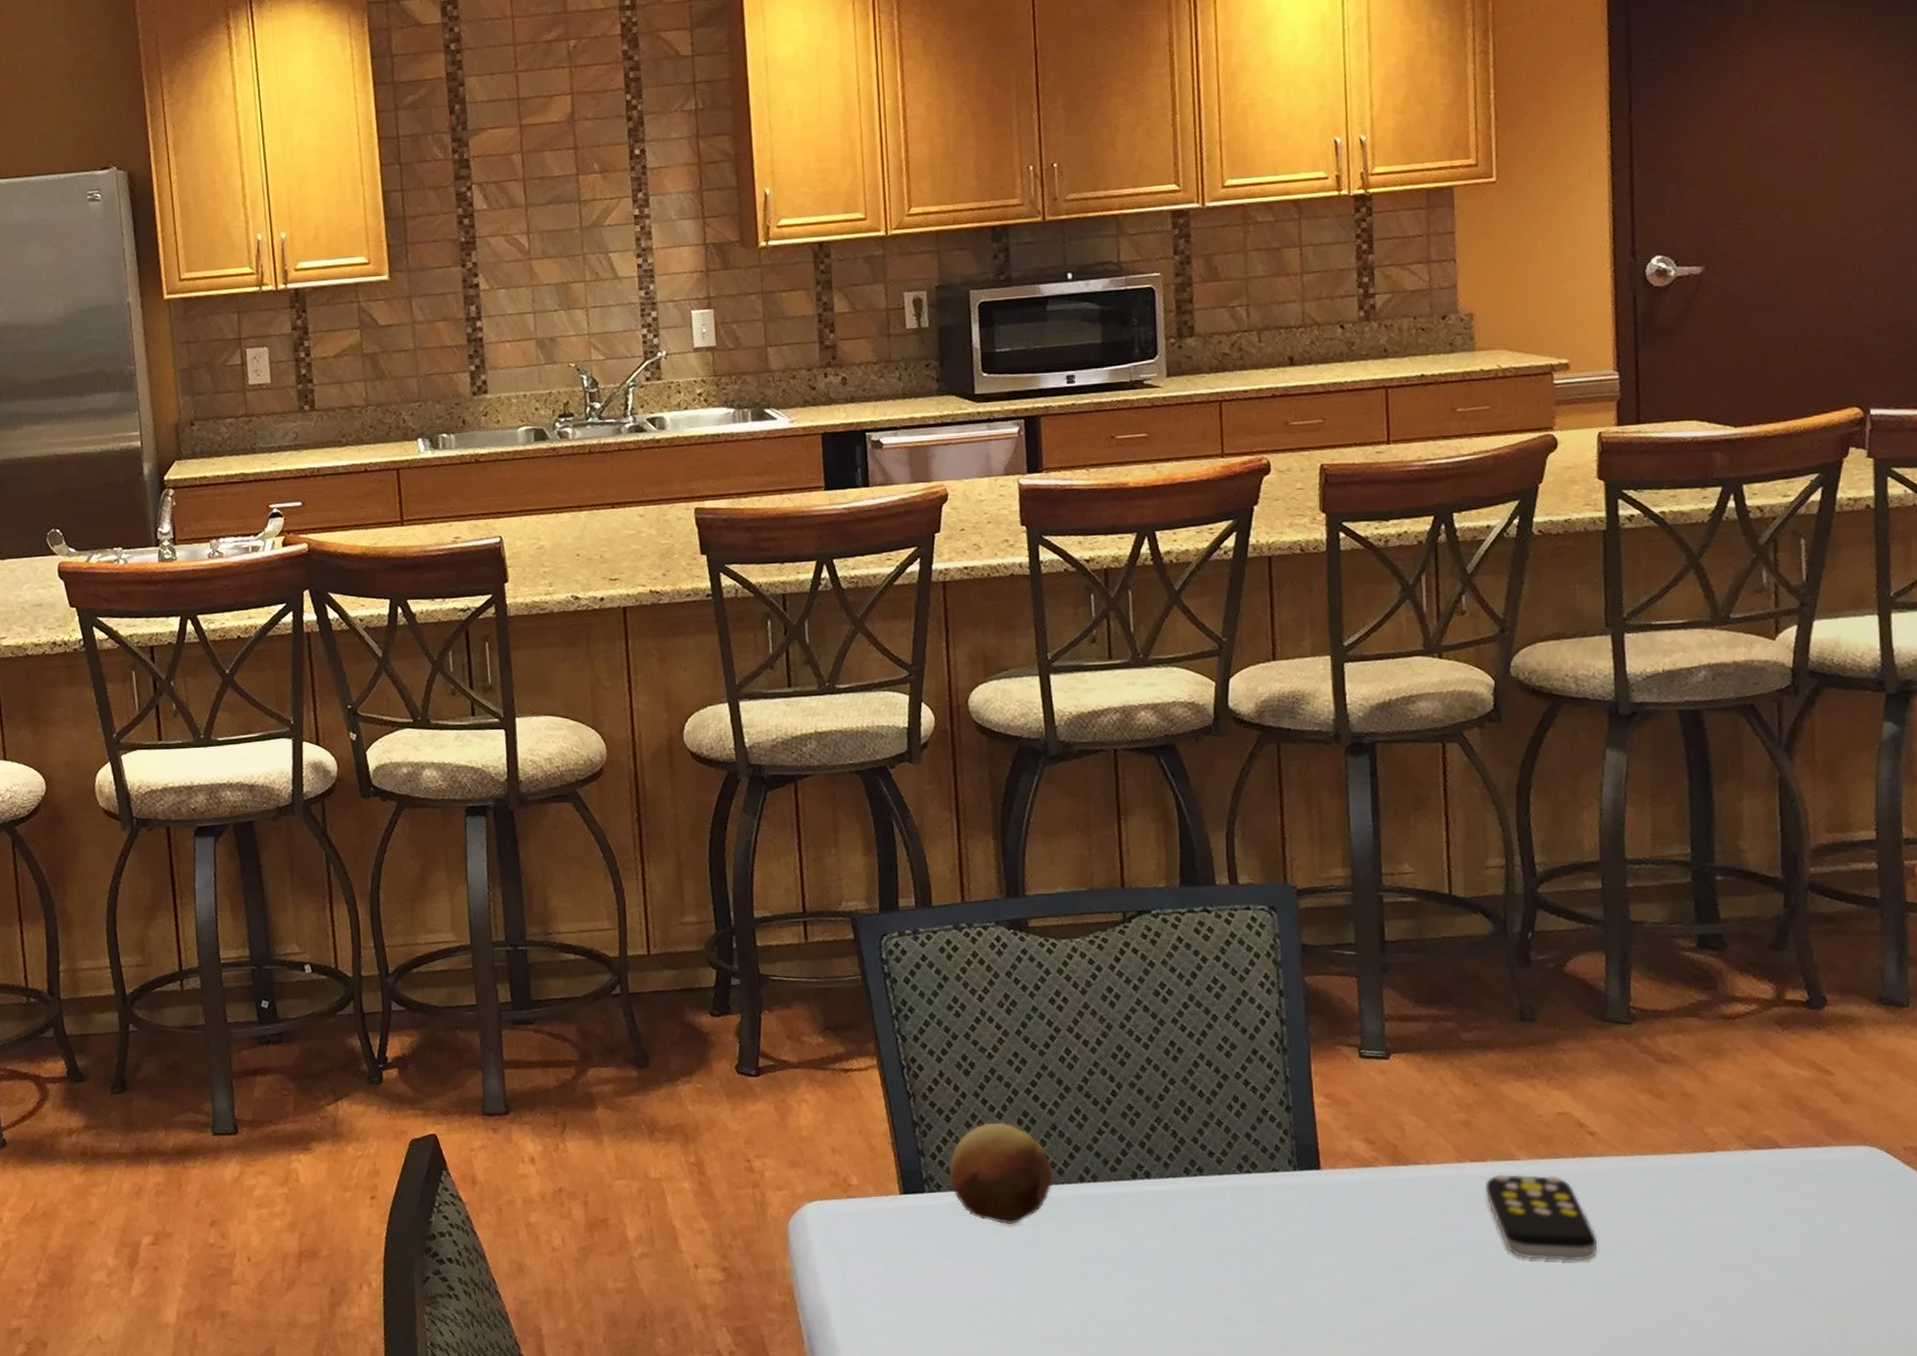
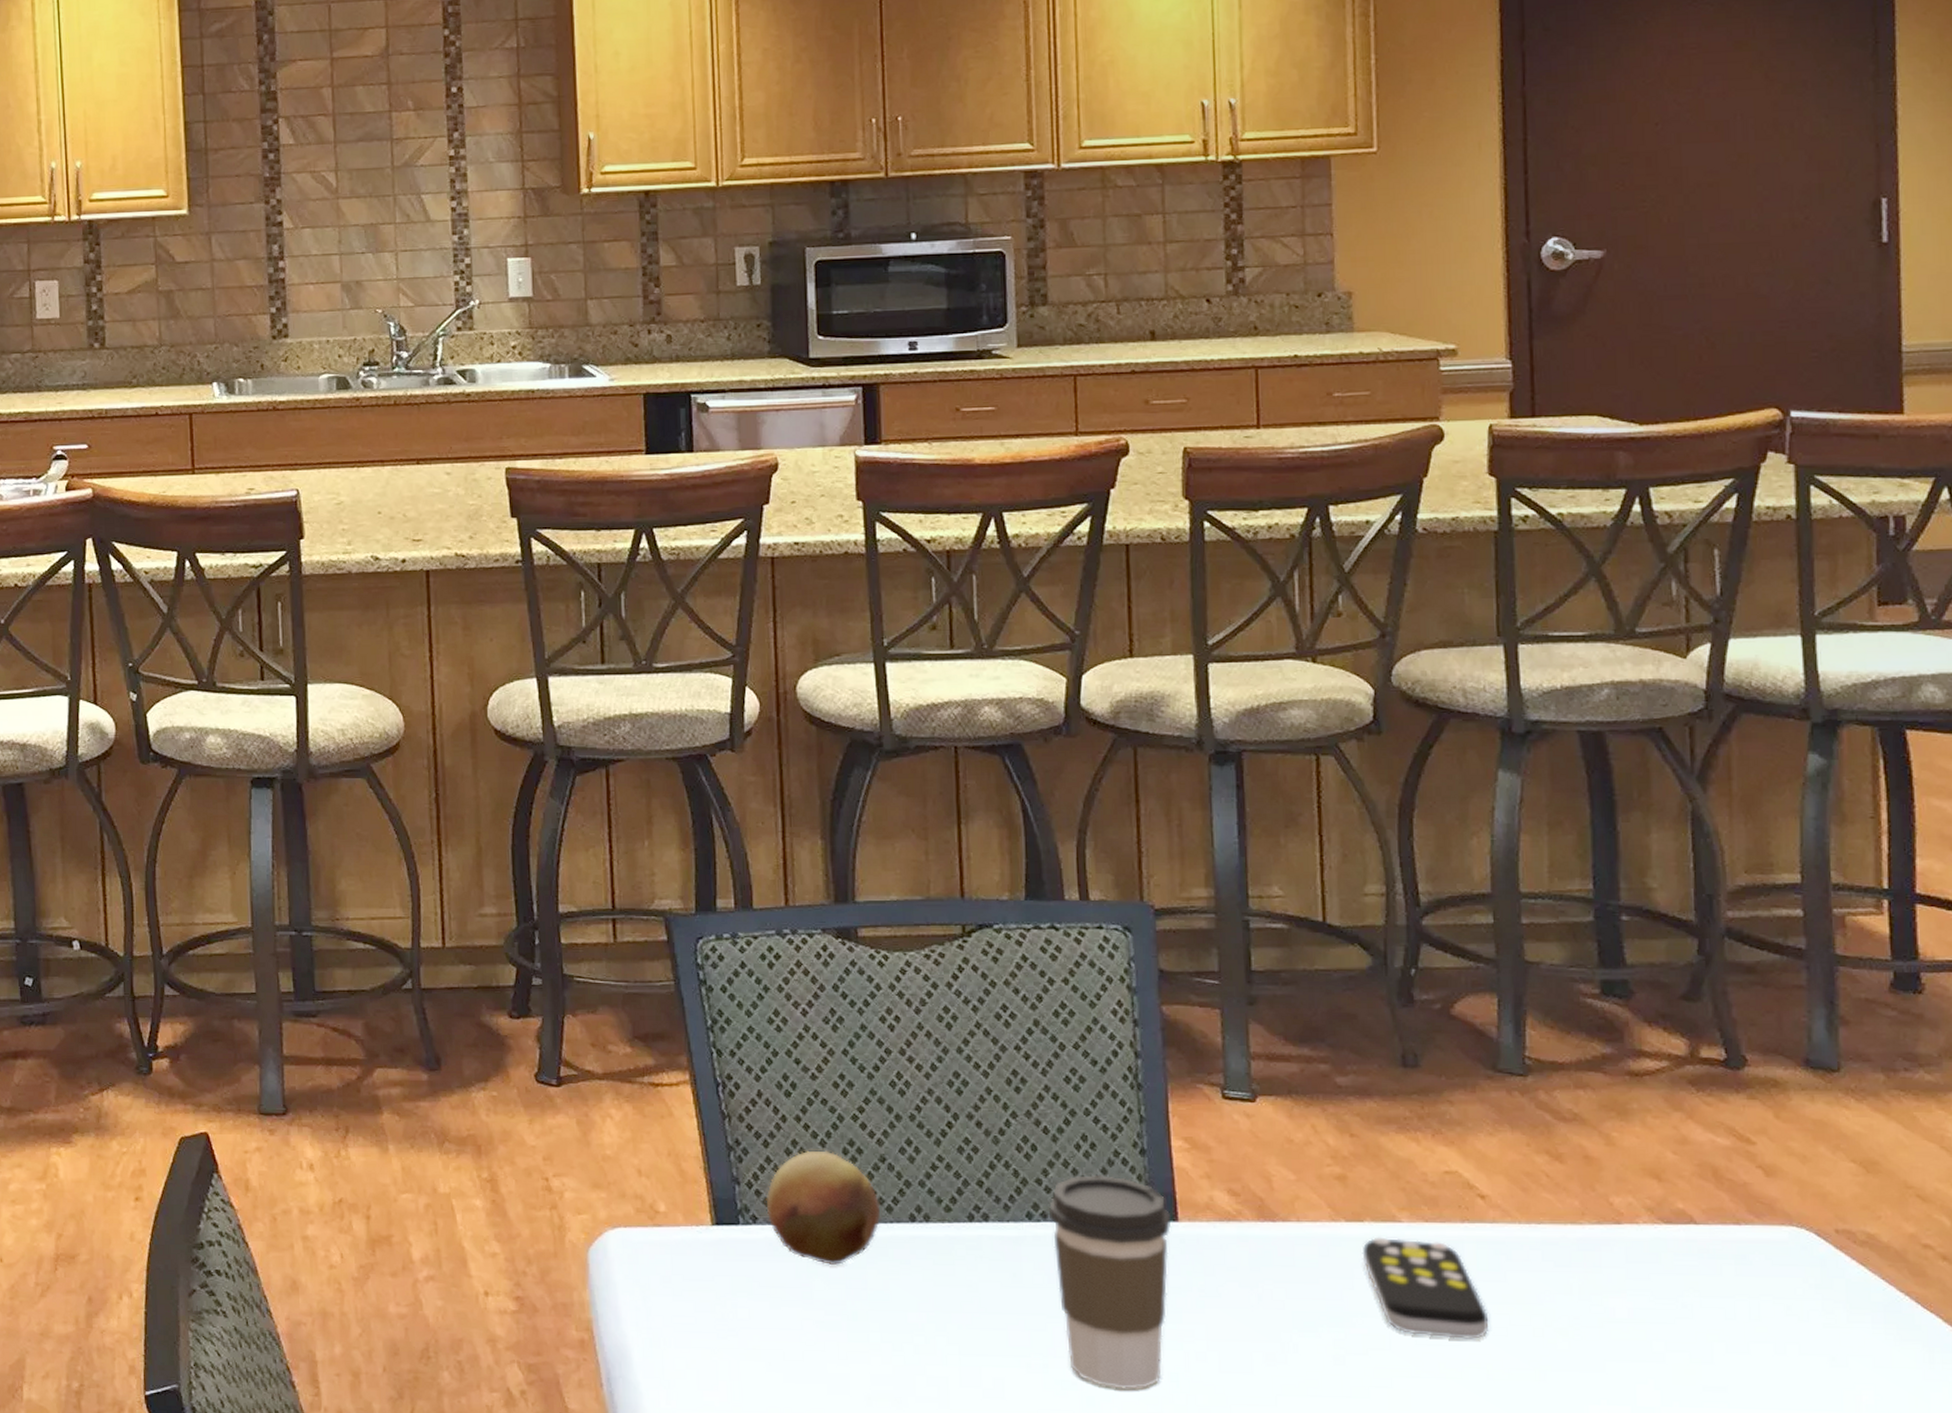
coffee cup: none [1204,1132,1314,1322] -> present [1048,1175,1171,1390]

